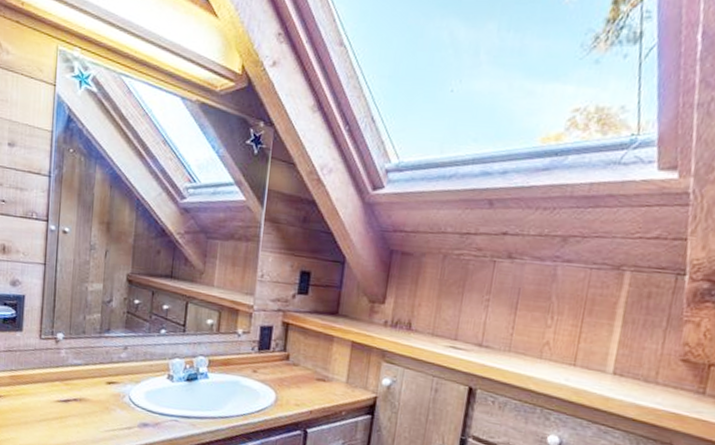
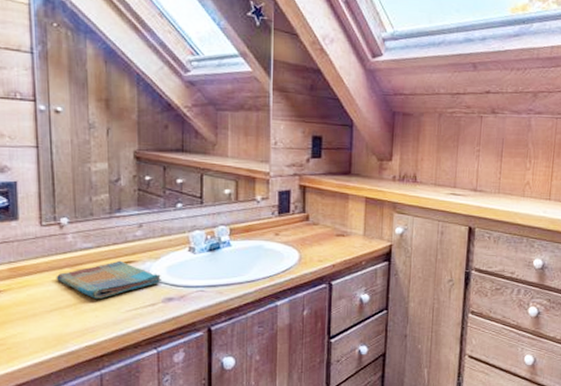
dish towel: none [47,380,140,416] -> present [56,260,162,299]

